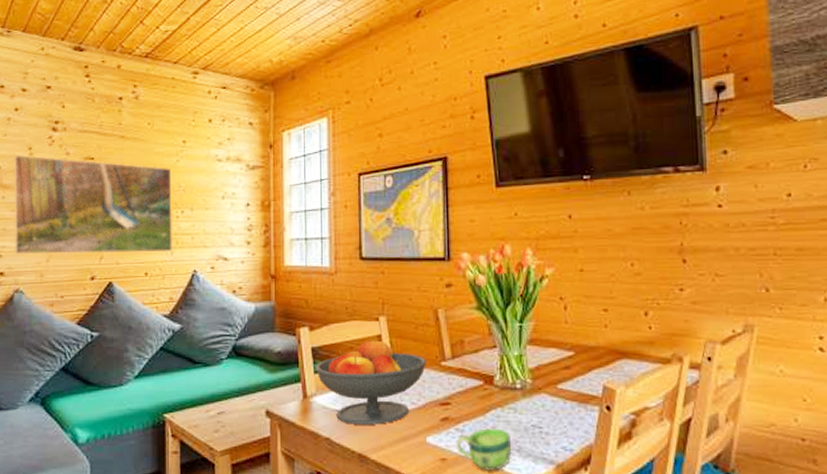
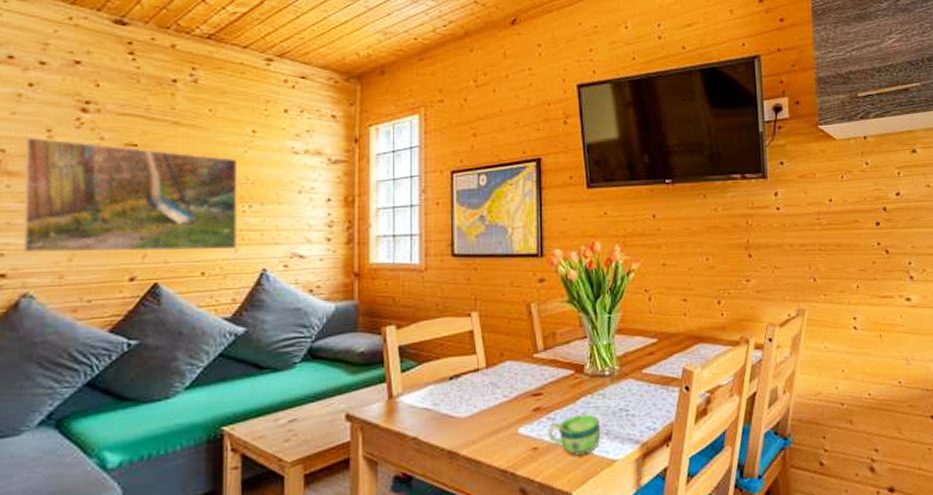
fruit bowl: present [315,339,427,425] -> none [402,334,520,422]

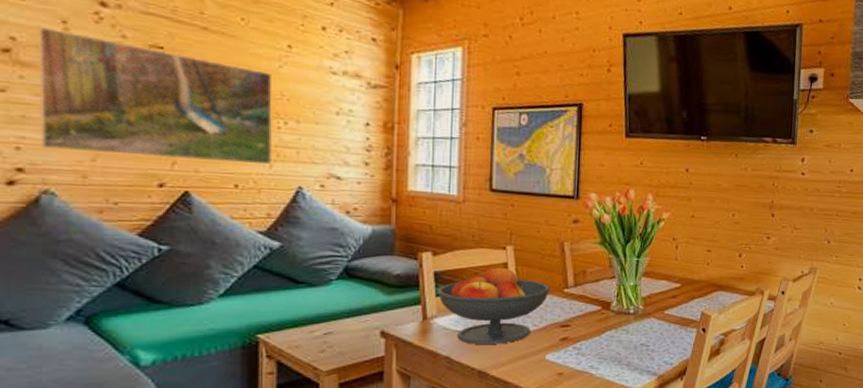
fruit bowl: none [402,334,520,422] -> present [437,266,551,344]
cup: present [547,414,600,456] -> none [572,347,621,382]

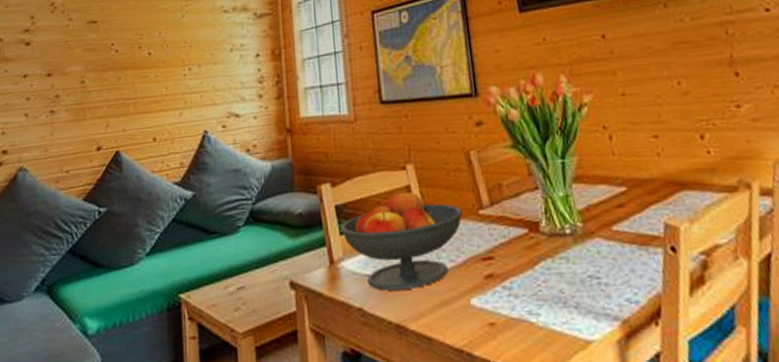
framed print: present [37,26,274,165] -> none [16,23,181,129]

